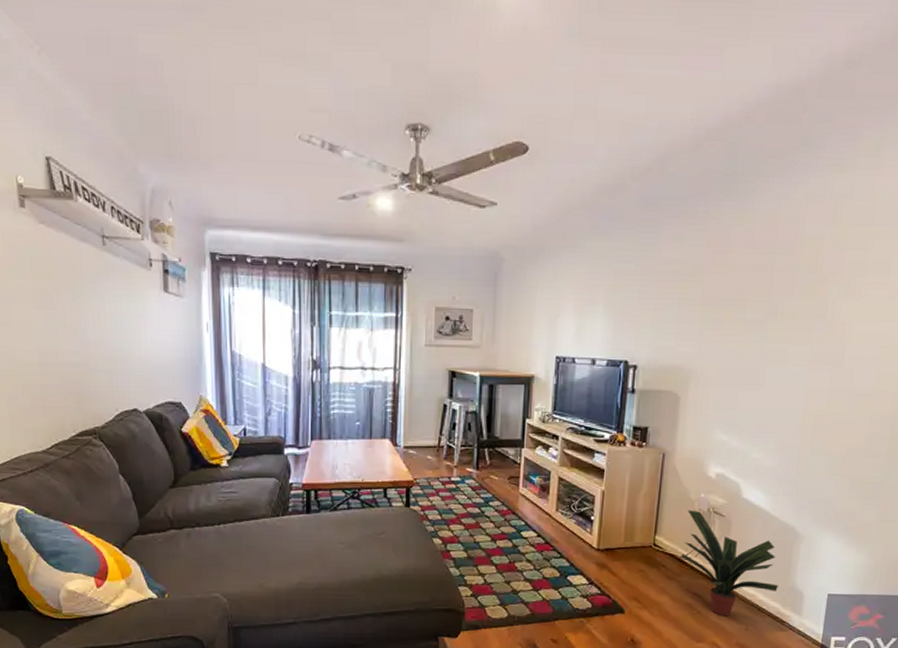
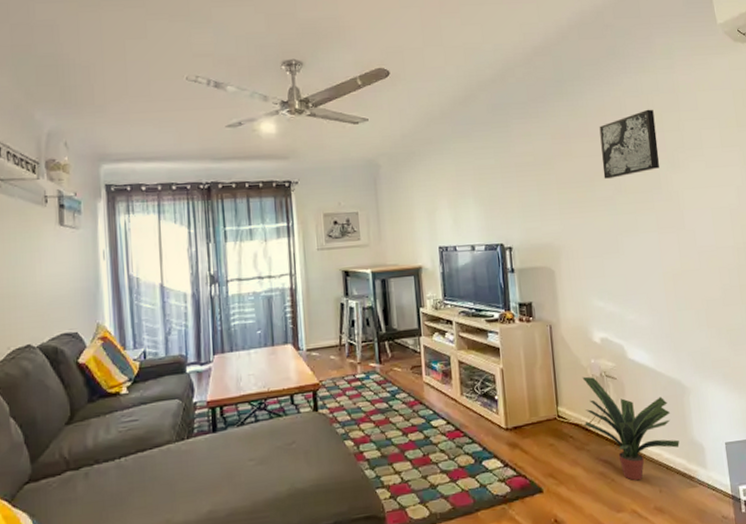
wall art: none [759,219,840,299] -> present [599,109,660,179]

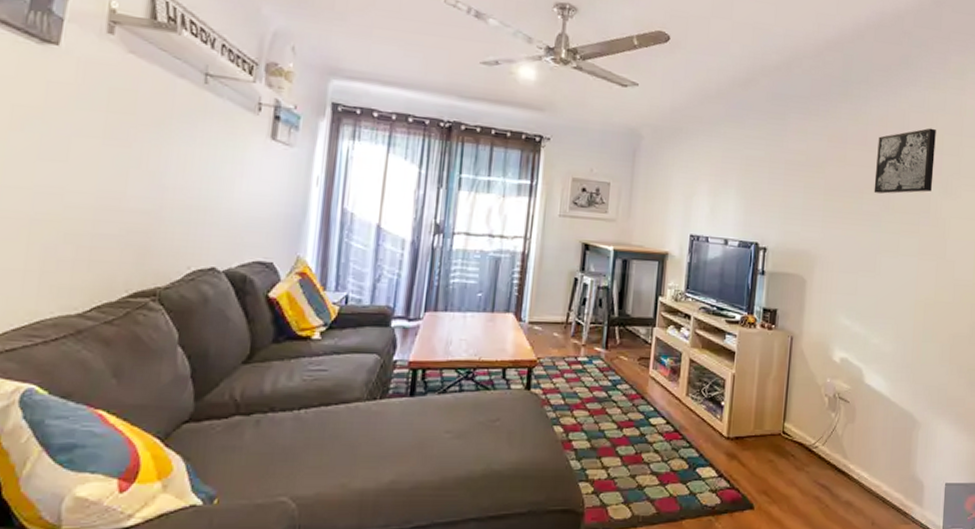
potted plant: present [582,376,680,481] -> none [809,395,900,510]

